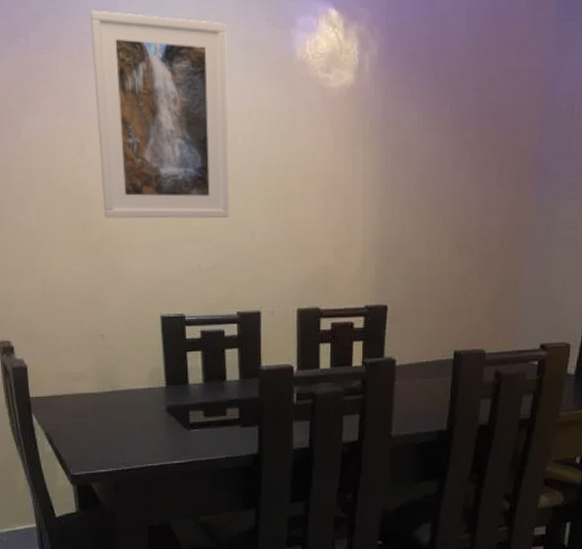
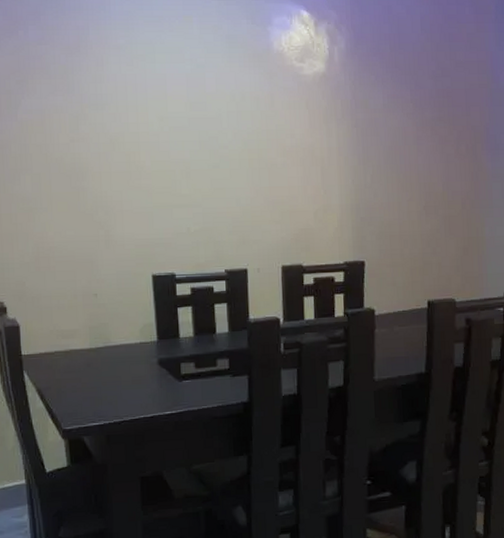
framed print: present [89,10,230,219] -> none [85,8,216,187]

